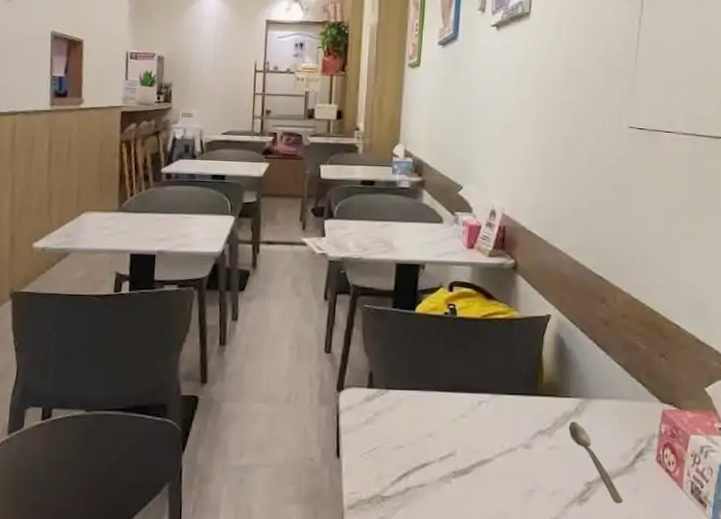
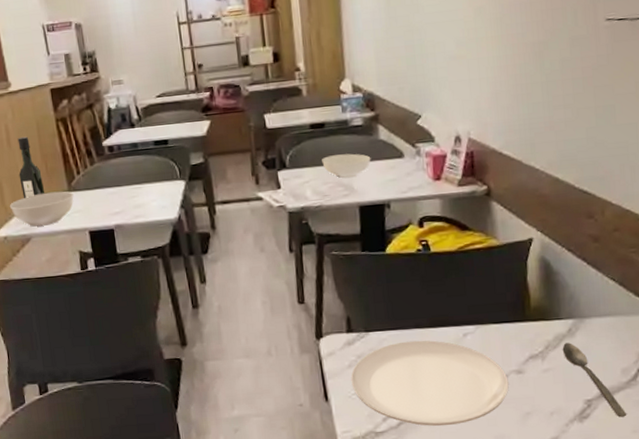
bowl: none [54,209,122,242] -> present [9,191,74,227]
bottle: none [70,152,95,212] -> present [17,136,45,198]
planter: present [135,69,160,106] -> none [60,38,83,79]
plate: none [365,403,516,496] -> present [351,340,509,426]
bowl: none [367,212,413,236] -> present [322,153,371,178]

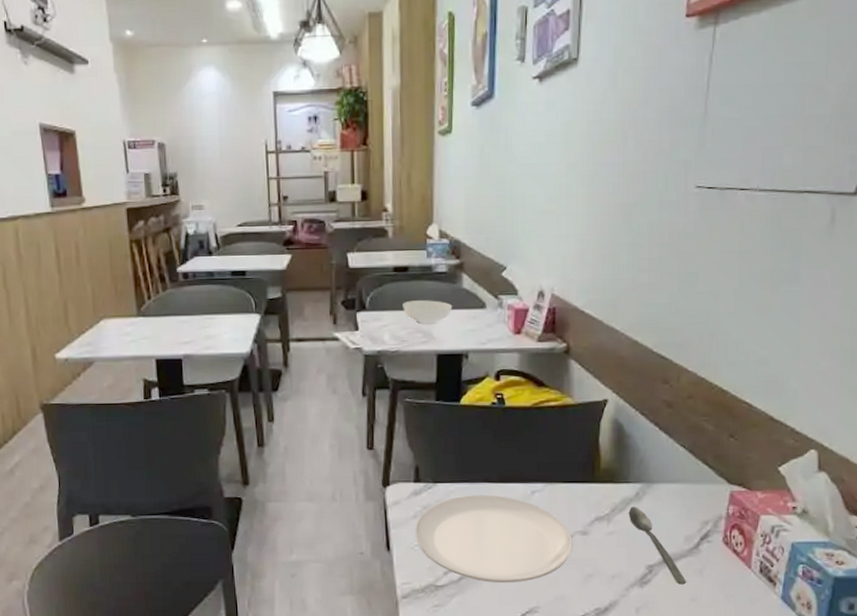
bowl: present [9,191,74,227] -> none [73,315,142,350]
bottle: present [17,136,45,198] -> none [86,255,113,320]

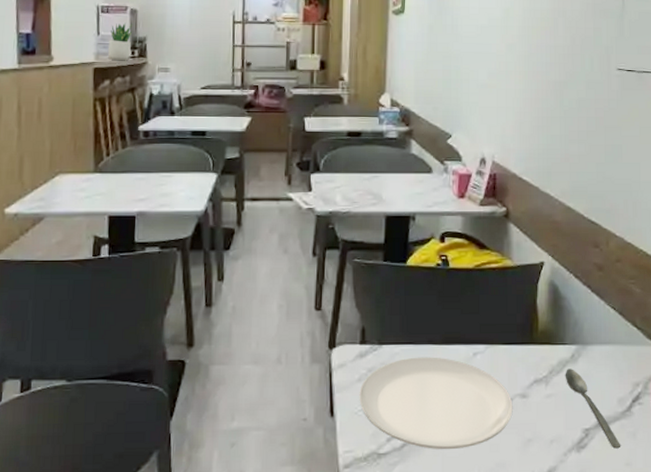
planter: none [139,158,162,200] -> present [108,22,133,61]
bowl: present [403,300,453,325] -> none [355,164,402,188]

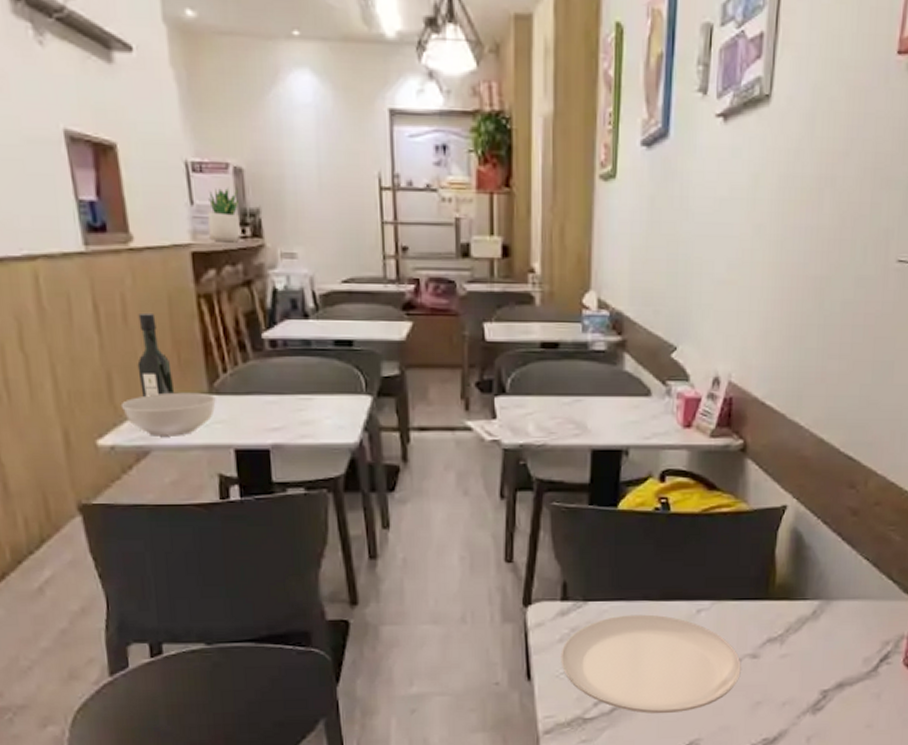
bowl: none [26,171,99,206] -> present [120,392,216,436]
bottle: none [43,112,69,175] -> present [137,312,175,397]
spoon: present [565,369,621,449] -> none [803,626,863,711]

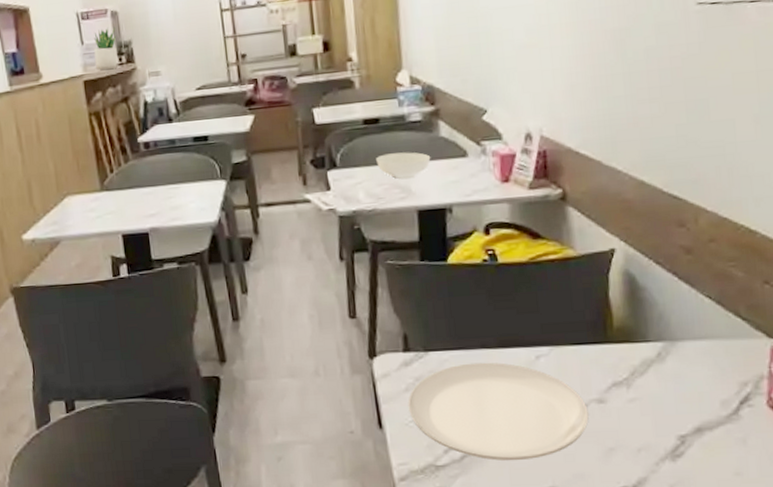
bowl: present [120,392,216,436] -> none [38,190,107,229]
bottle: present [137,312,175,397] -> none [48,131,76,198]
bowl: none [551,384,612,414] -> present [376,152,431,179]

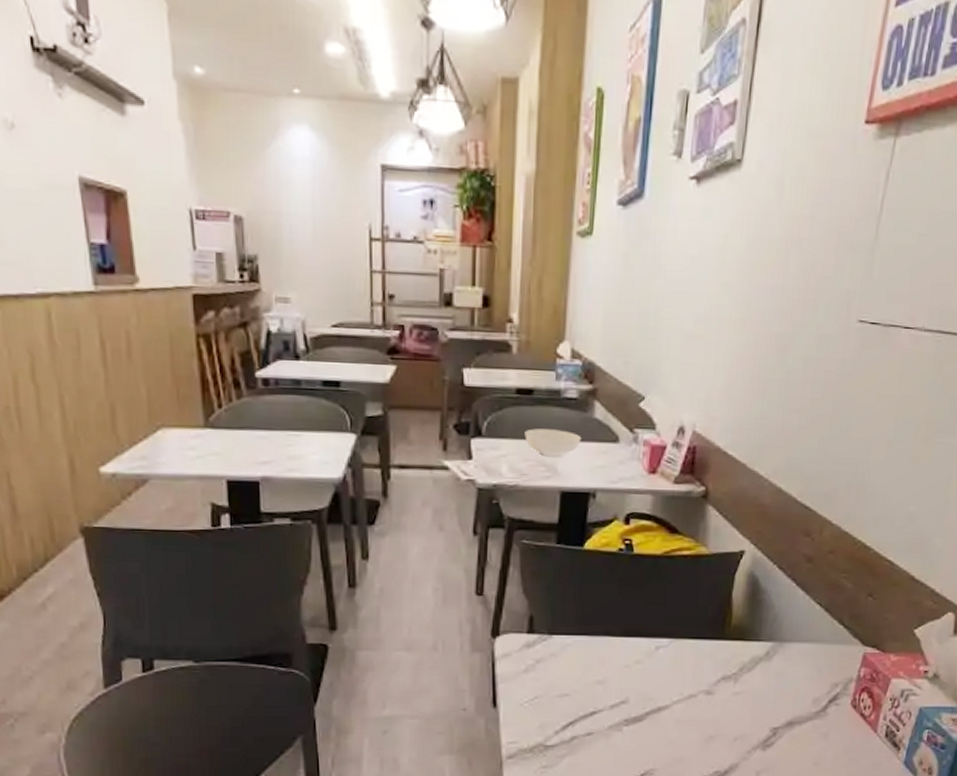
planter: present [94,27,118,71] -> none [209,234,239,287]
plate: present [408,362,589,461] -> none [525,649,696,744]

